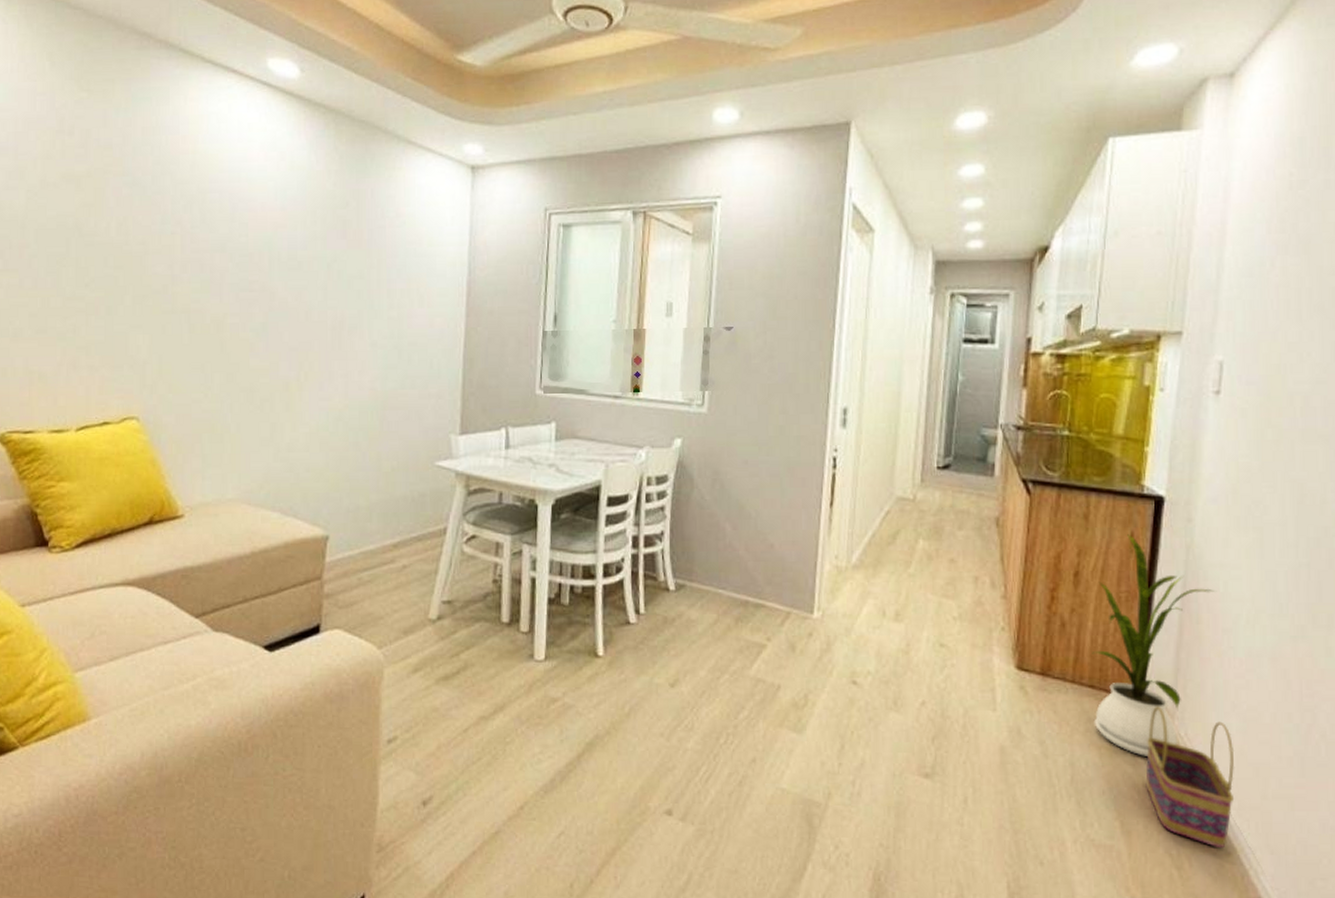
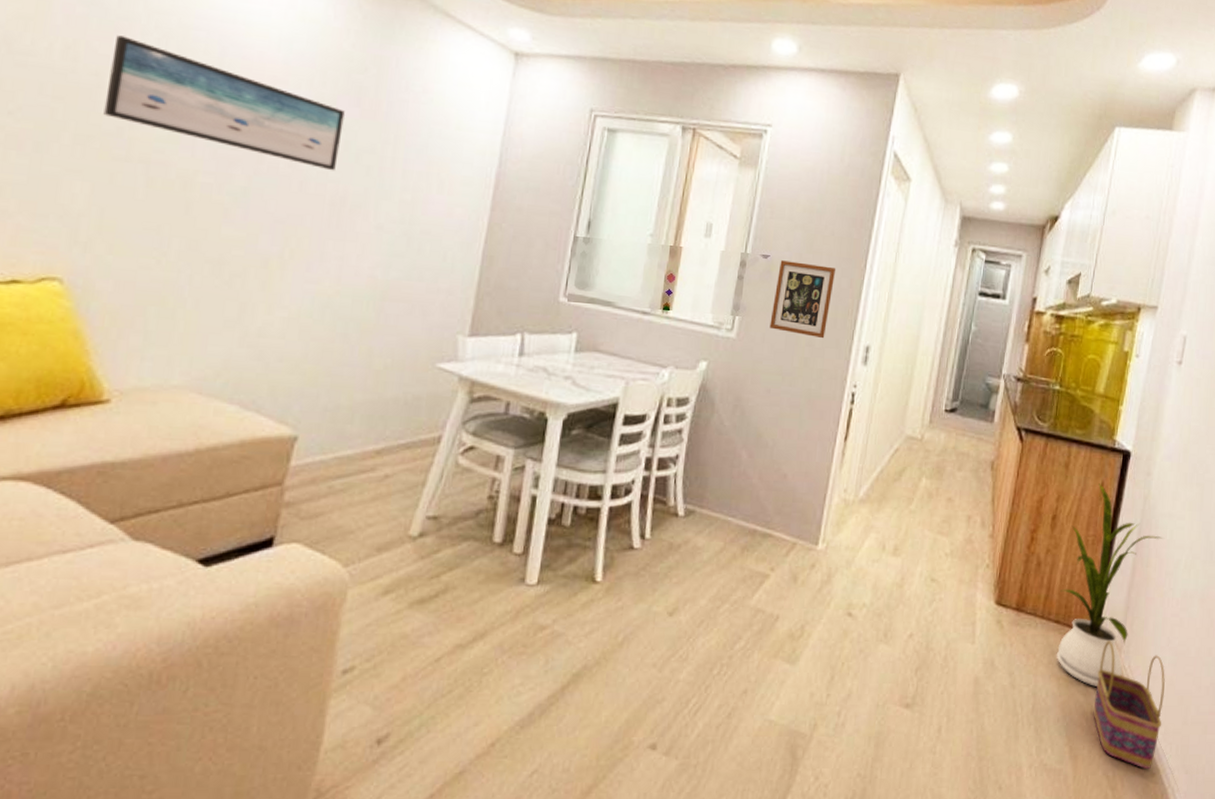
wall art: none [152,208,334,299] -> present [103,35,345,171]
picture frame: none [740,330,804,405] -> present [769,260,836,339]

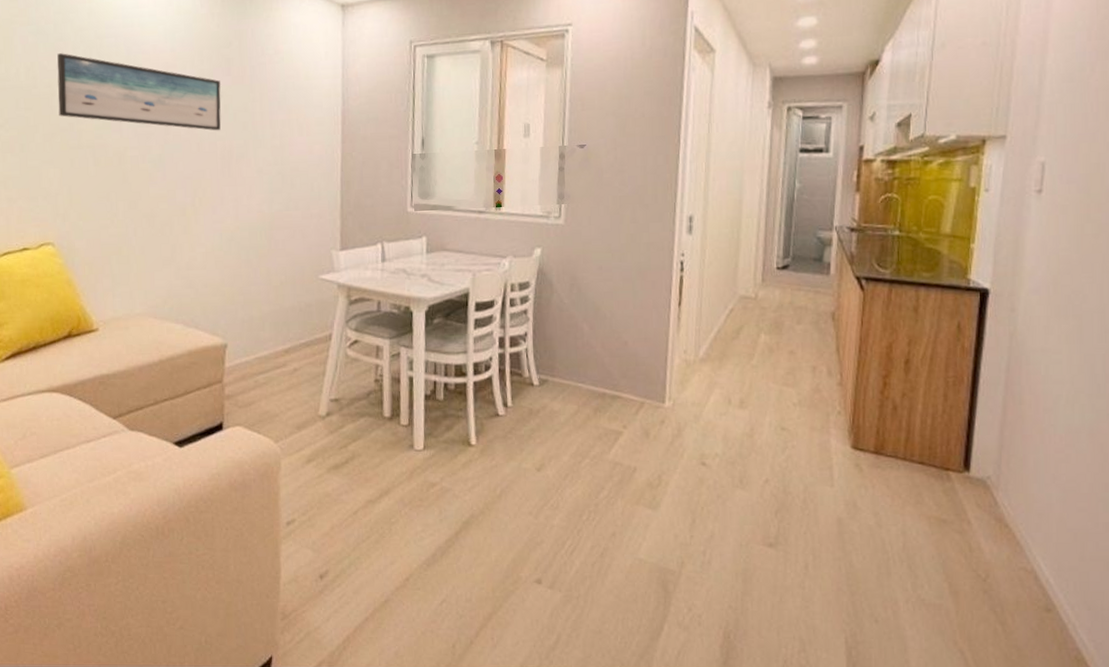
picture frame: present [769,260,836,339] -> none [594,146,651,215]
house plant: present [1056,483,1163,686] -> none [922,324,1036,525]
basket: present [1093,641,1165,770] -> none [972,479,1055,606]

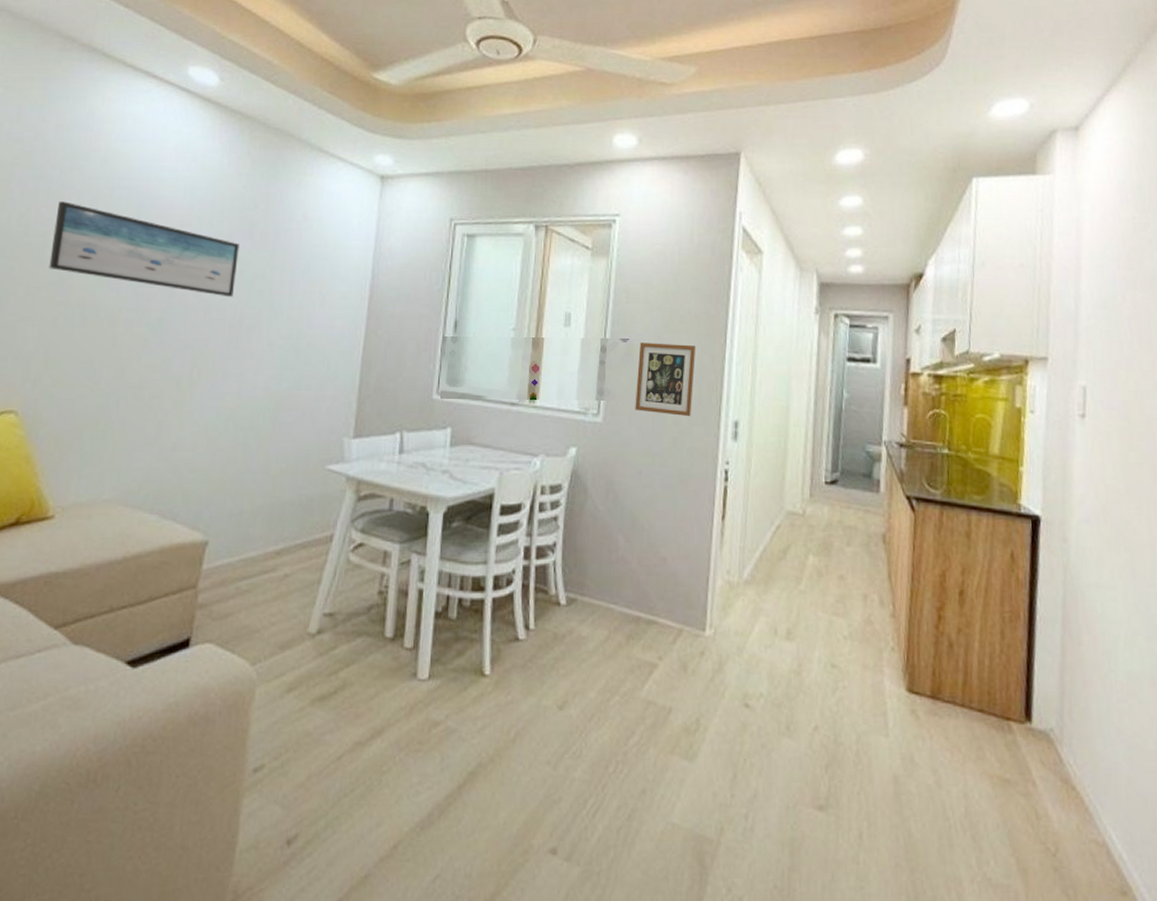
picture frame: none [594,146,651,215] -> present [635,342,696,417]

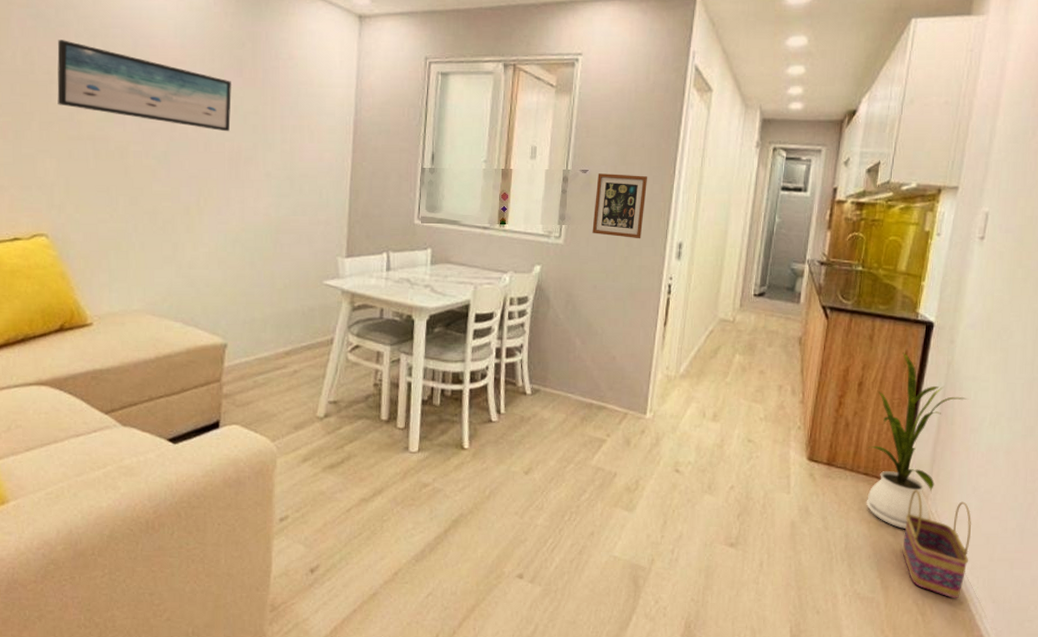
house plant: none [979,553,1093,786] -> present [866,352,967,529]
basket: none [1037,732,1126,888] -> present [902,489,971,599]

